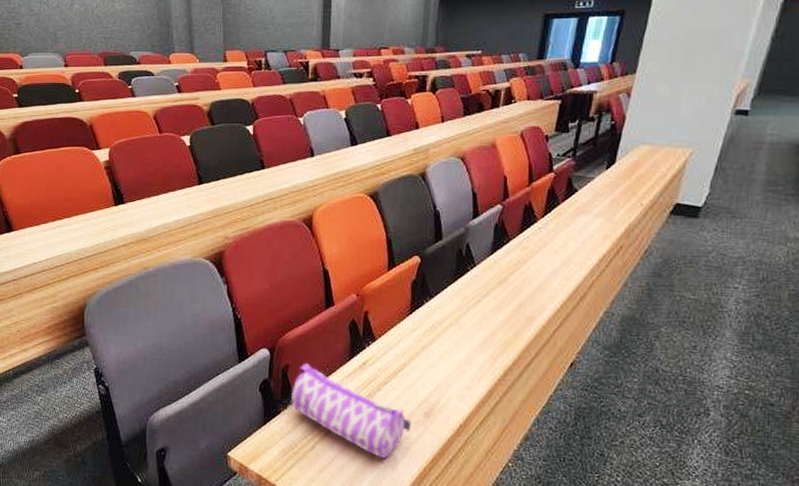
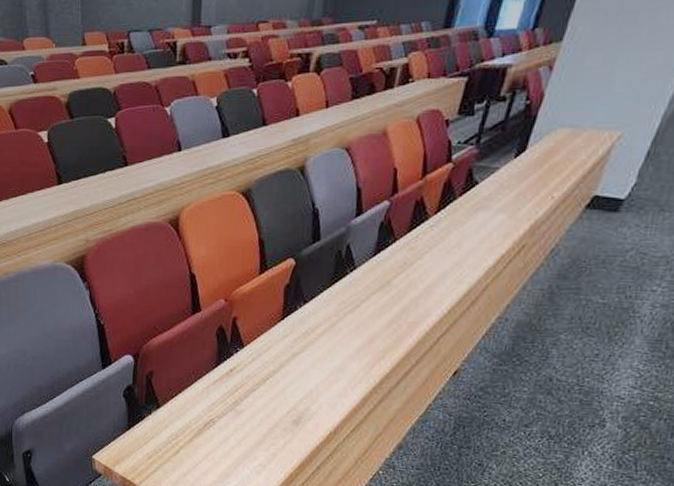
pencil case: present [290,363,412,458] -> none [154,370,279,464]

